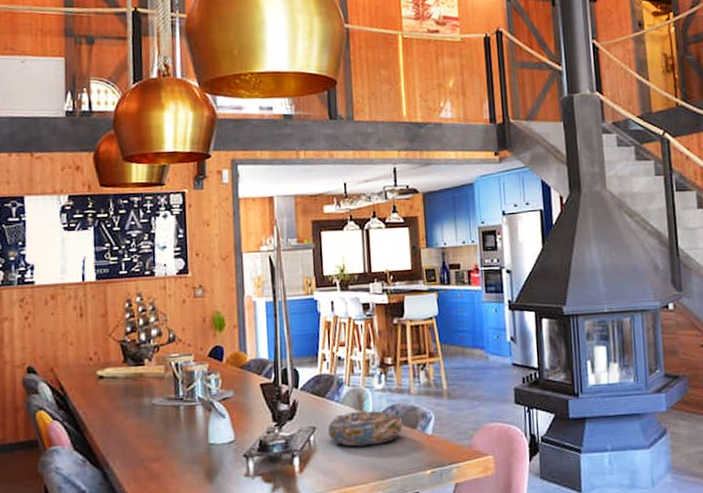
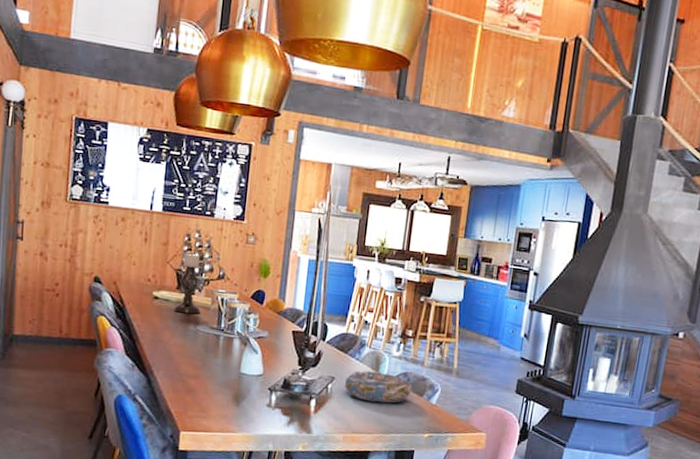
candle holder: none [123,319,154,389] -> present [173,252,202,314]

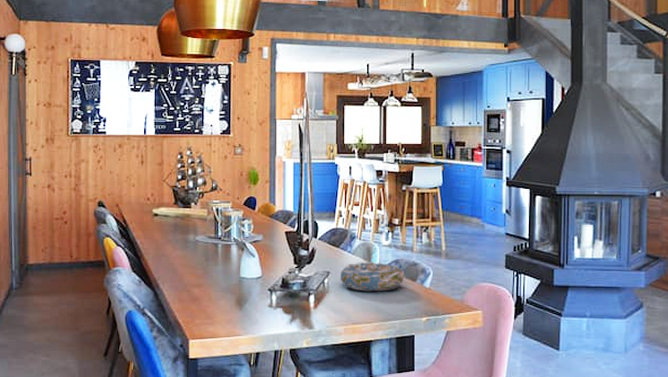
candle holder: present [173,252,202,314] -> none [173,169,198,226]

